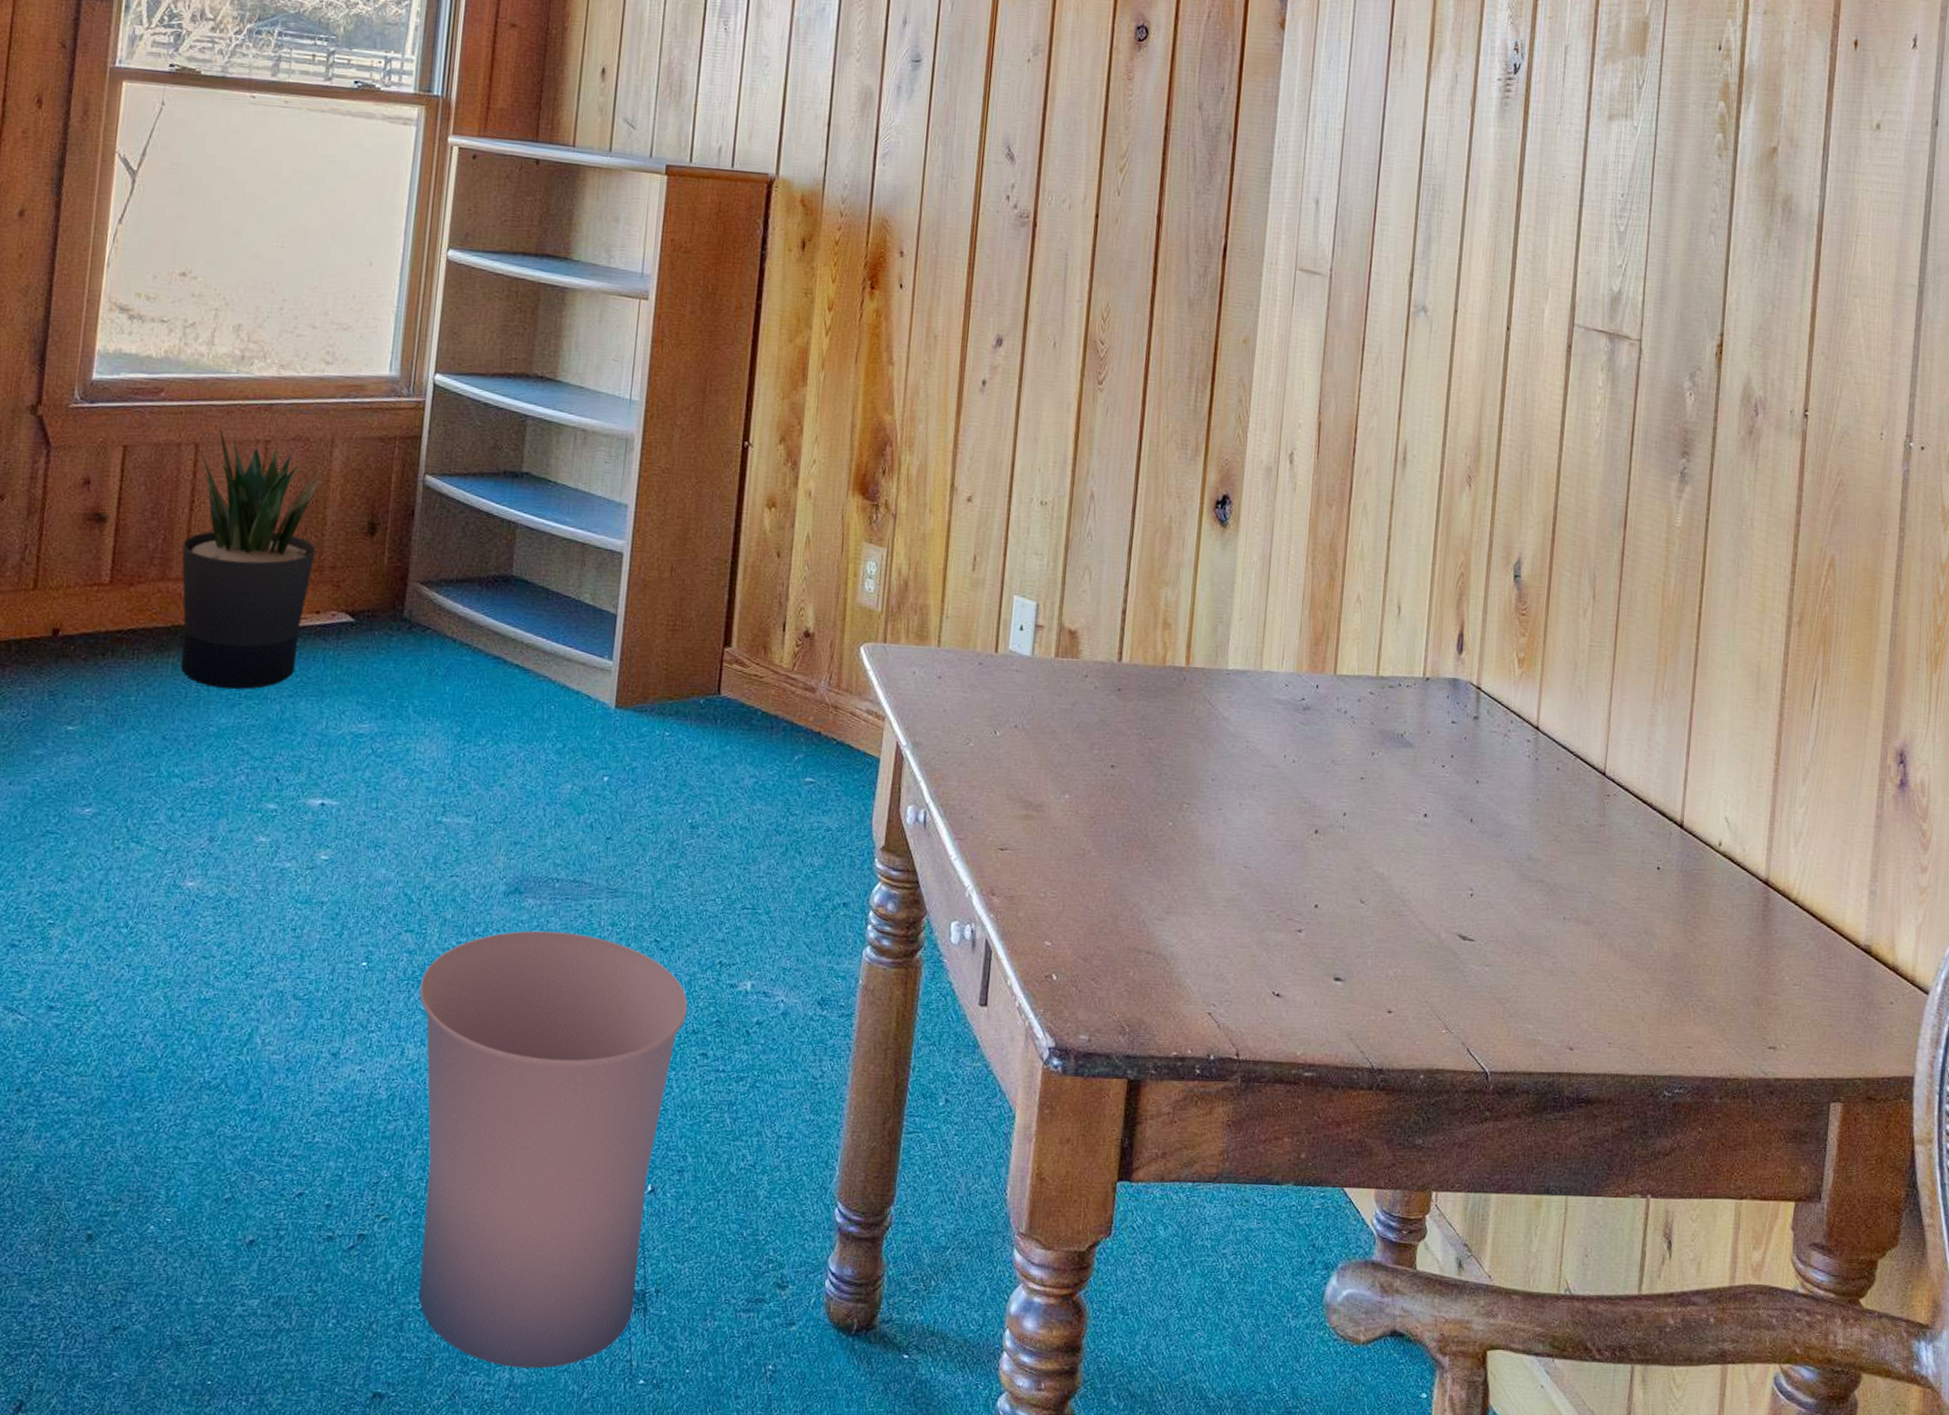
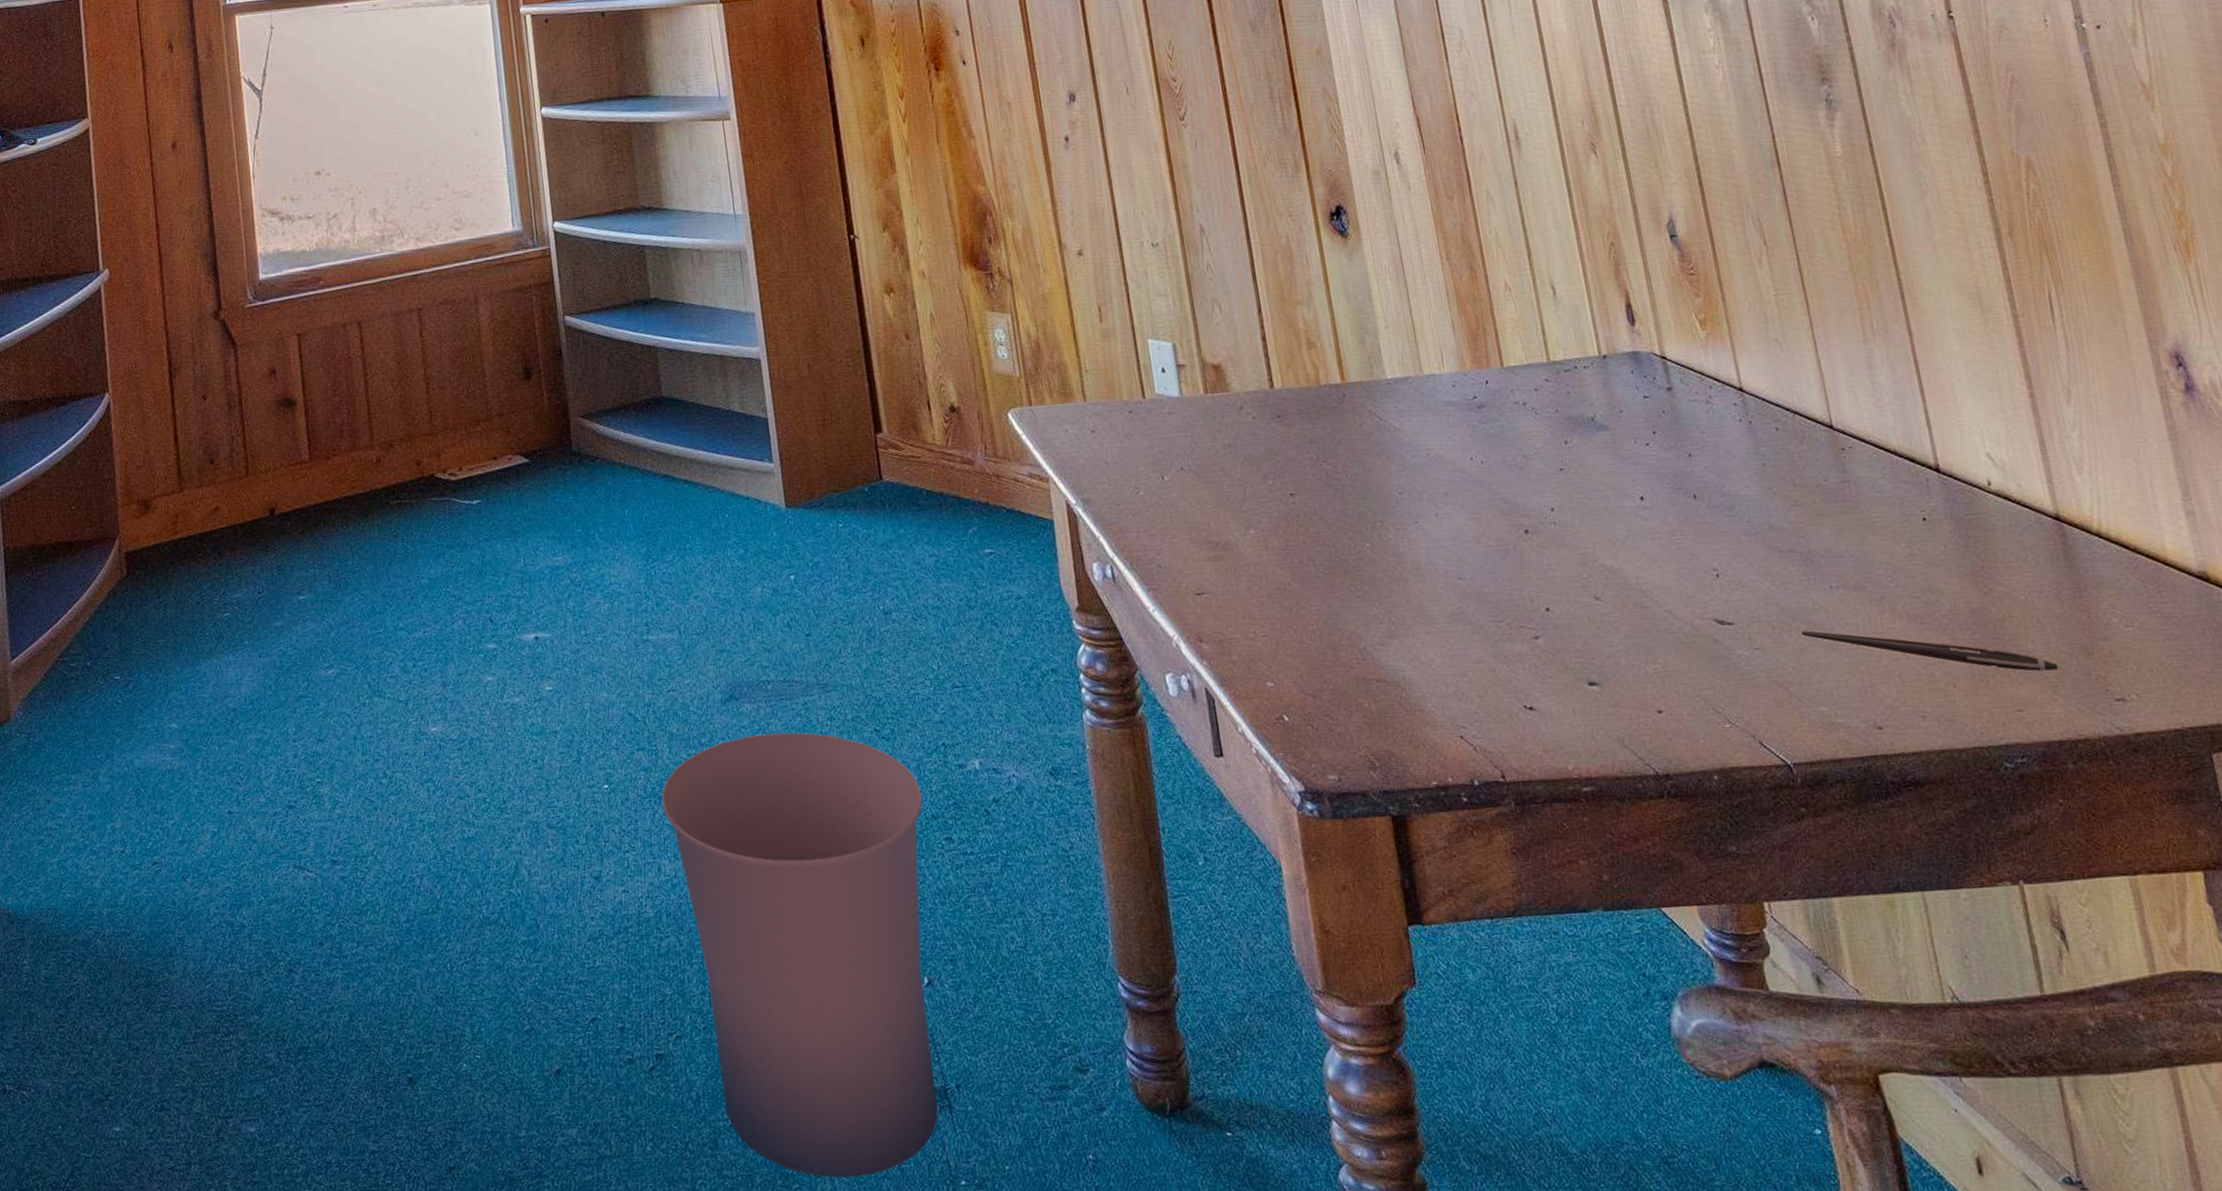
planter: present [180,426,321,689] -> none [363,302,486,542]
pen: none [1529,954,1731,1016] -> present [1801,630,2059,672]

